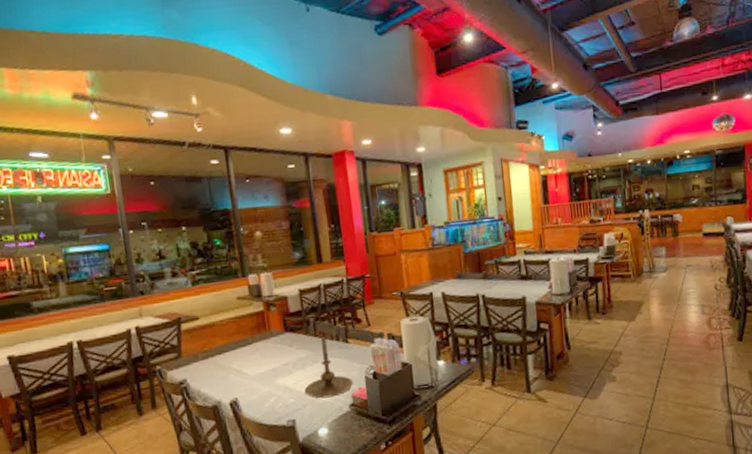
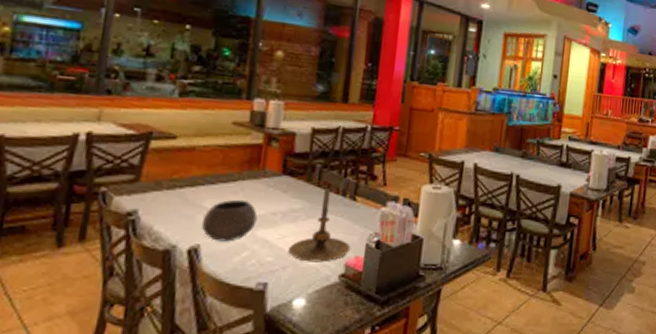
bowl: none [234,357,275,393] -> present [201,199,258,242]

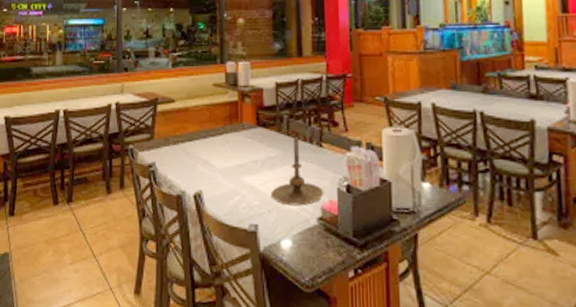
bowl: present [201,199,258,242] -> none [201,150,242,188]

